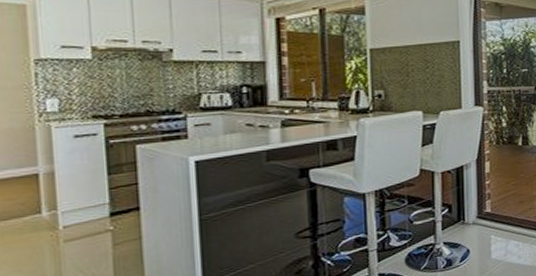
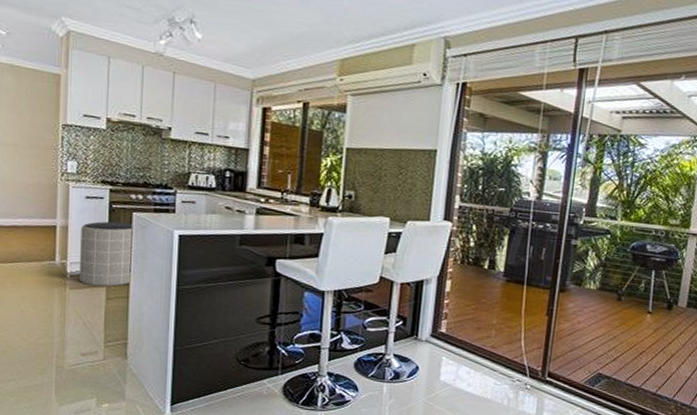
trash can: none [72,157,142,234] -> present [80,221,132,287]

